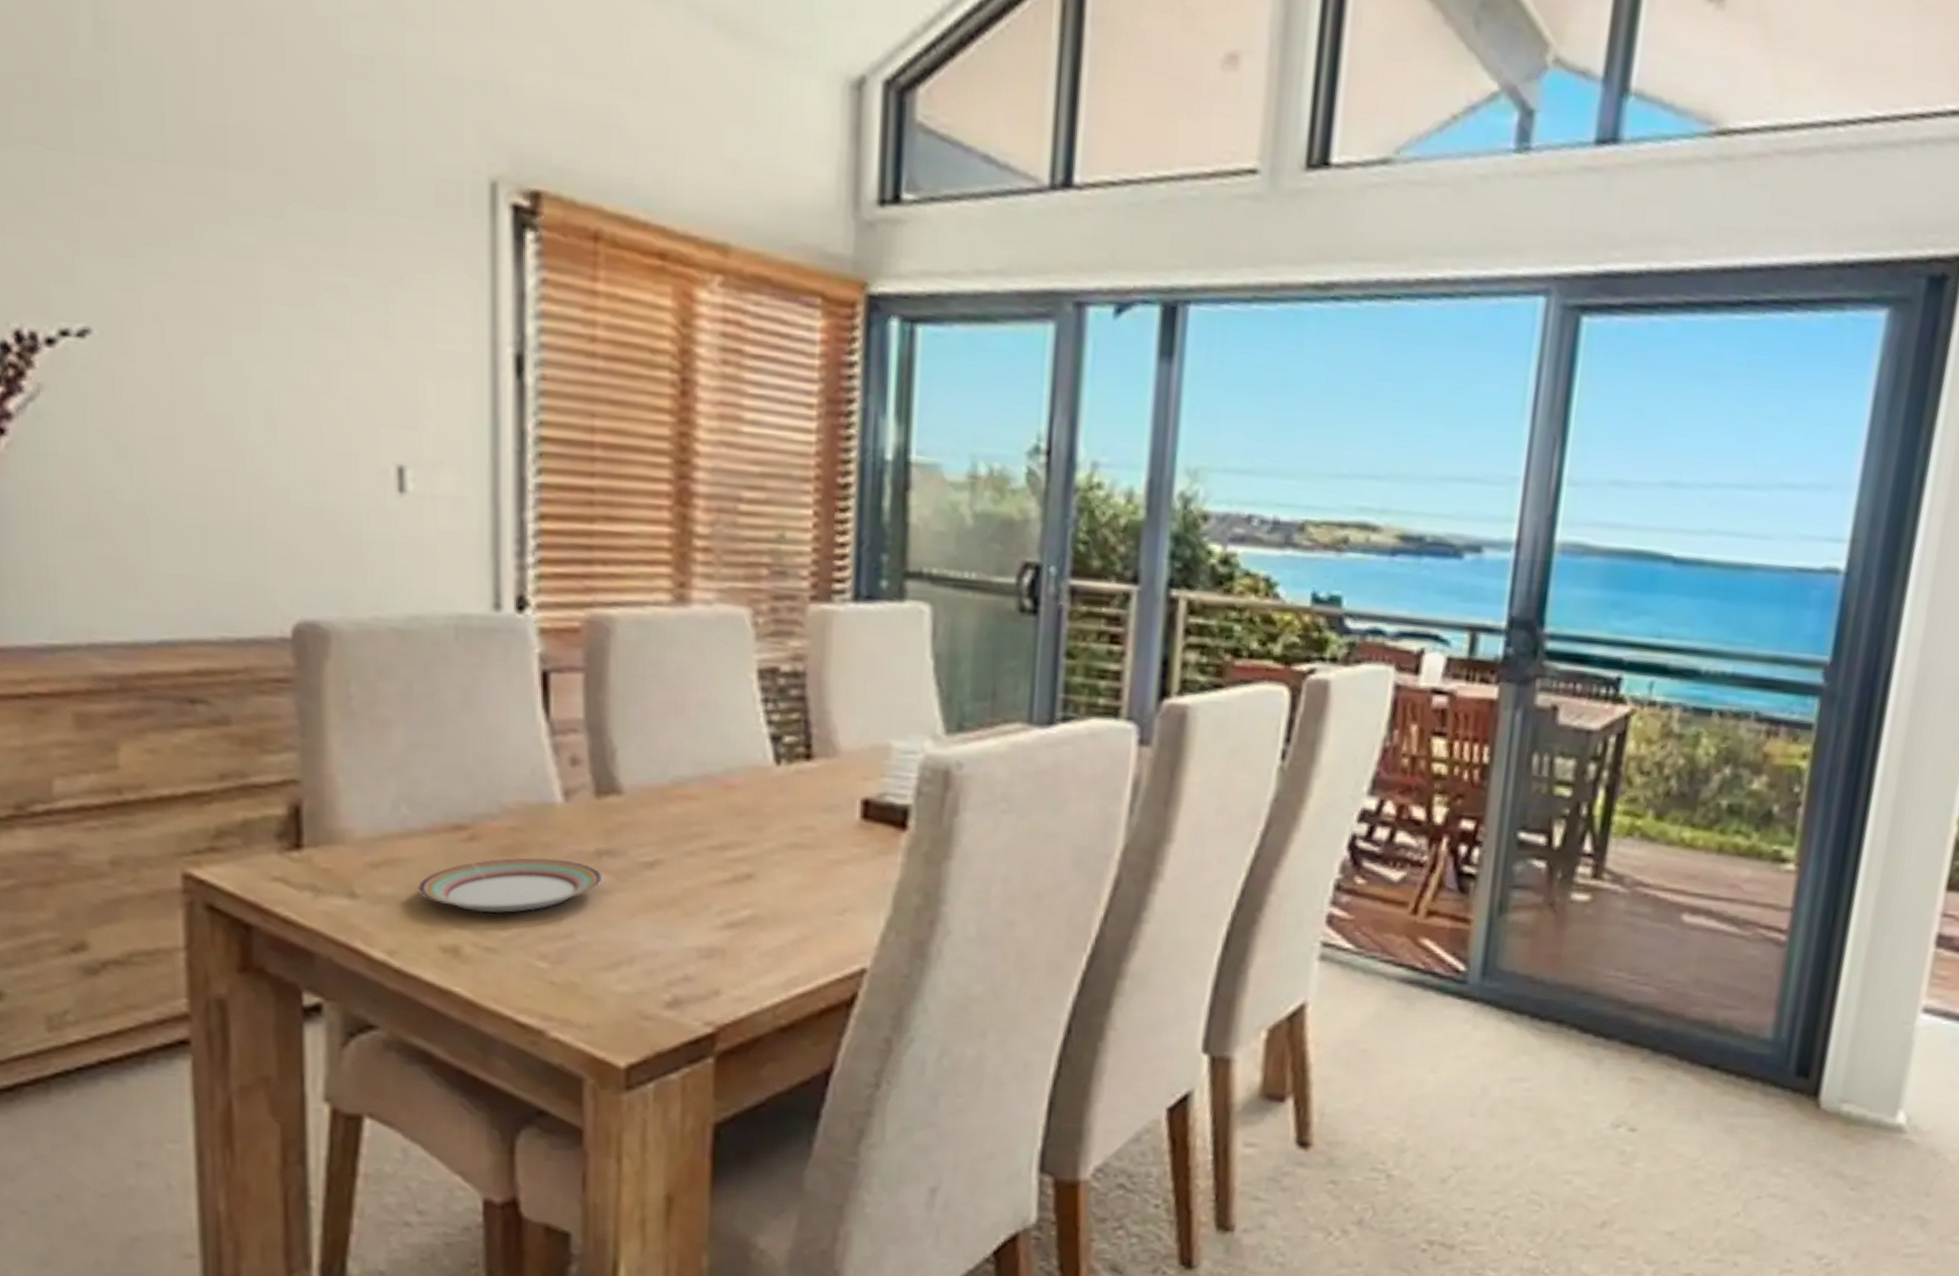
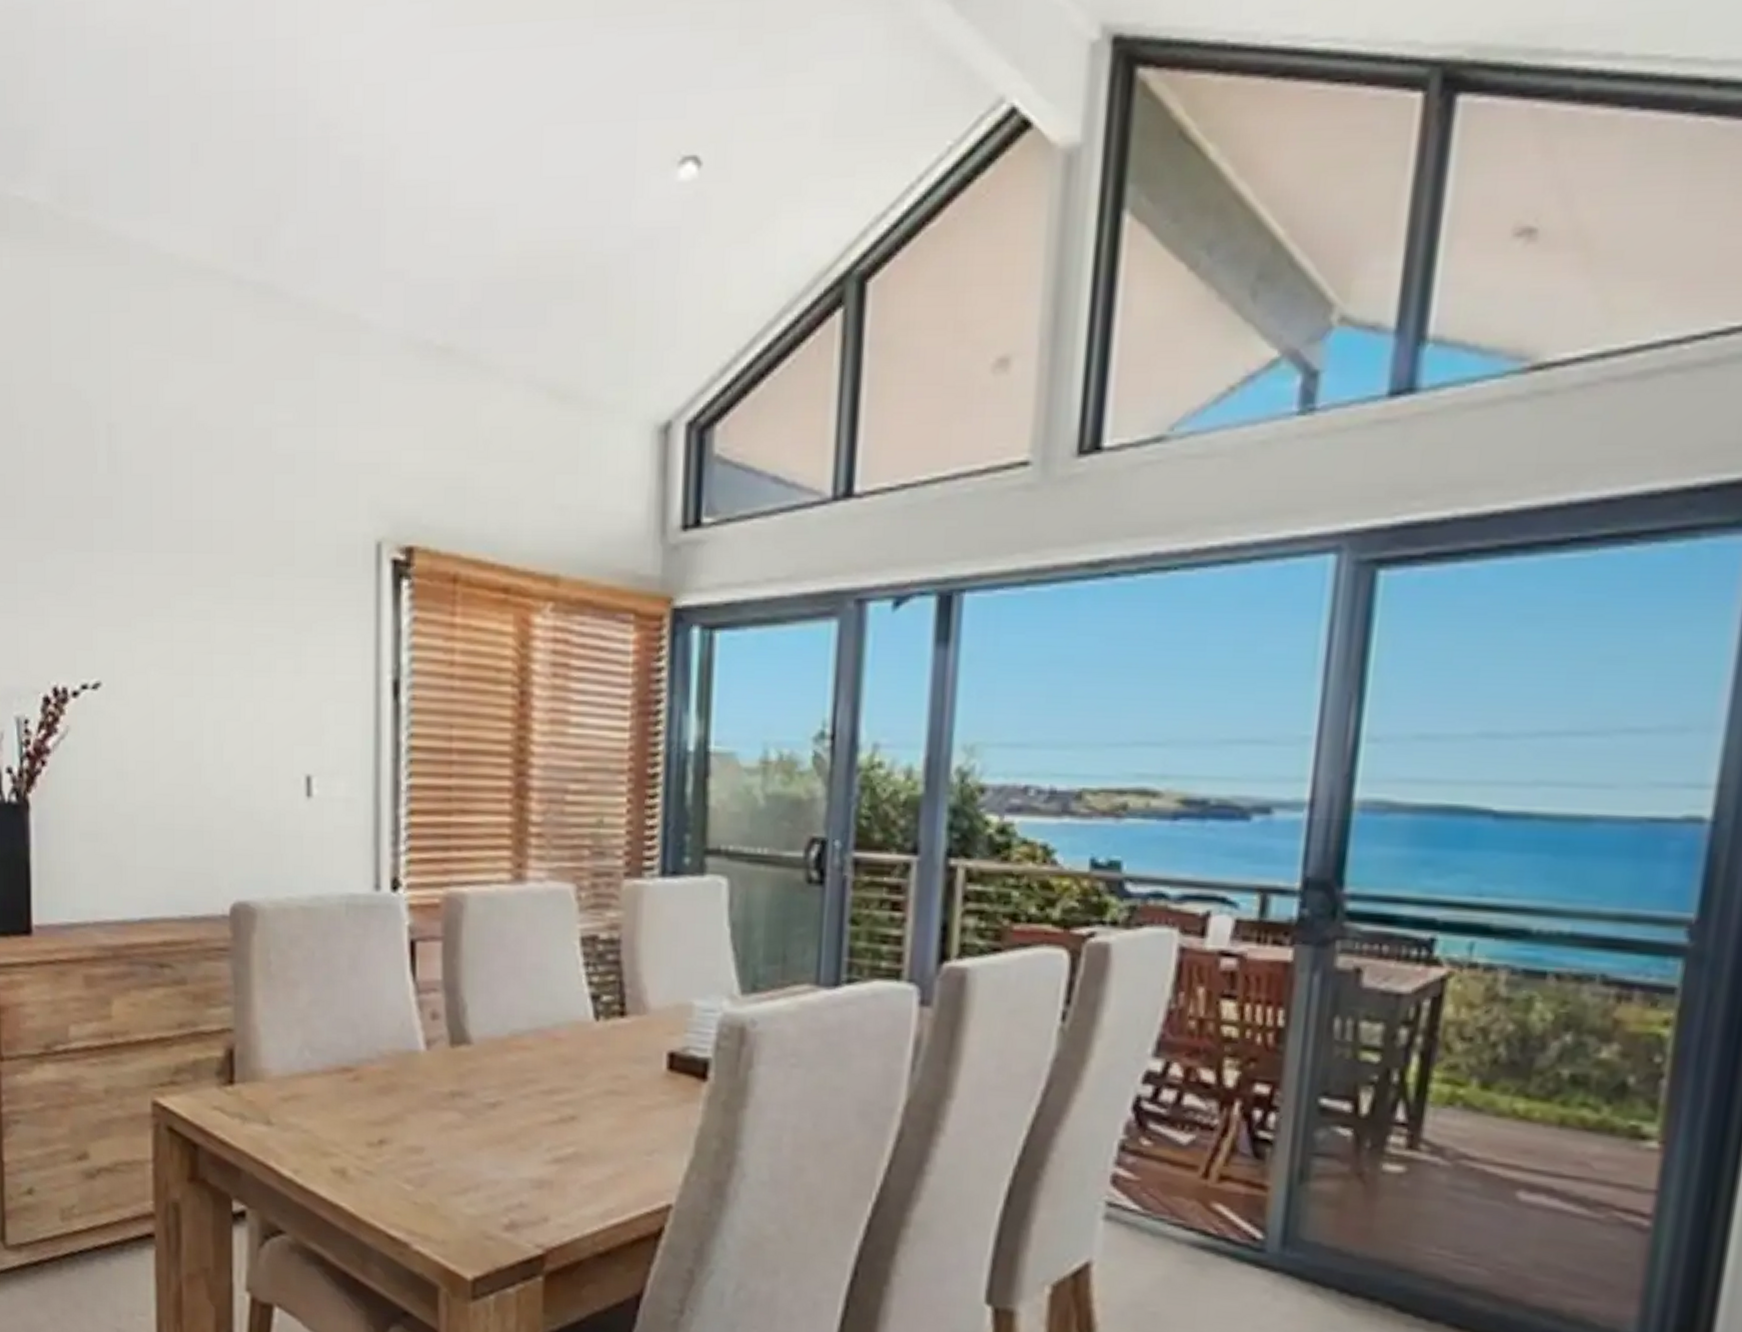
plate: present [418,857,603,913] -> none [316,1096,456,1142]

